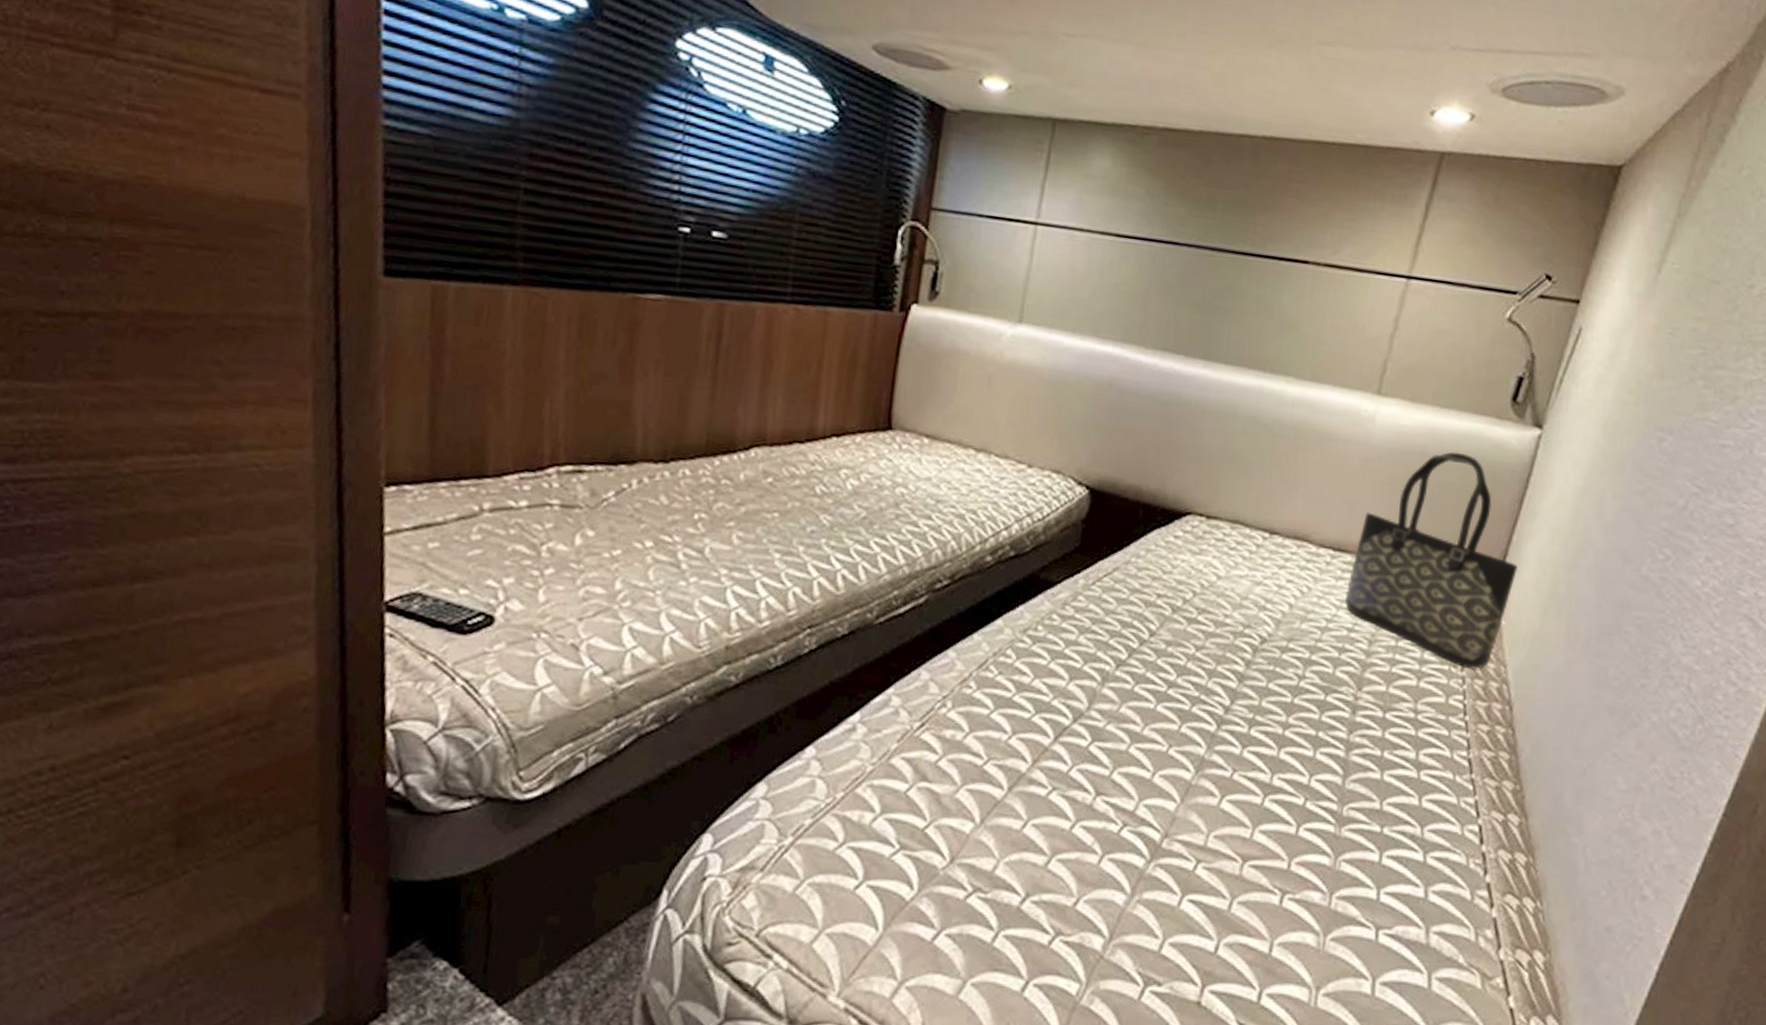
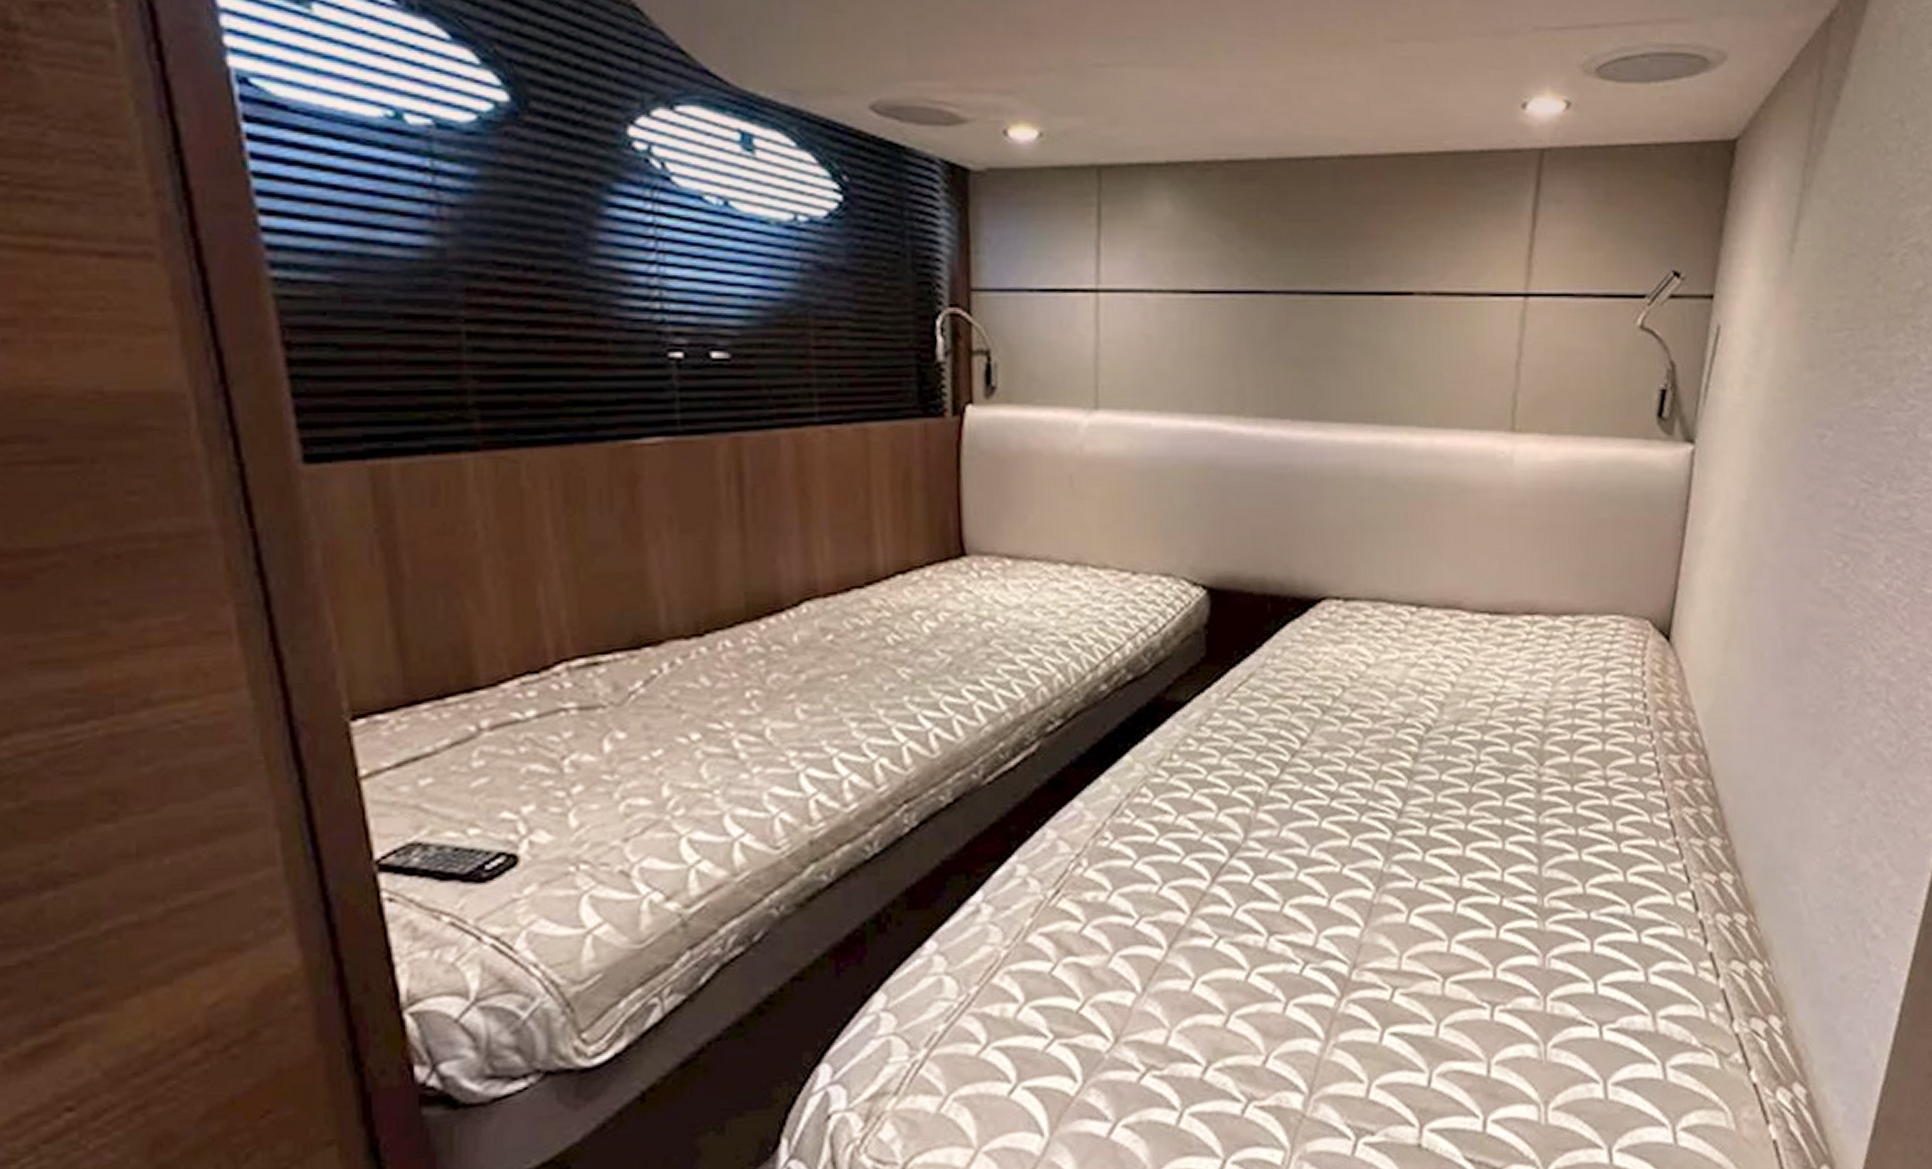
tote bag: present [1345,452,1518,669] -> none [1510,483,1691,720]

